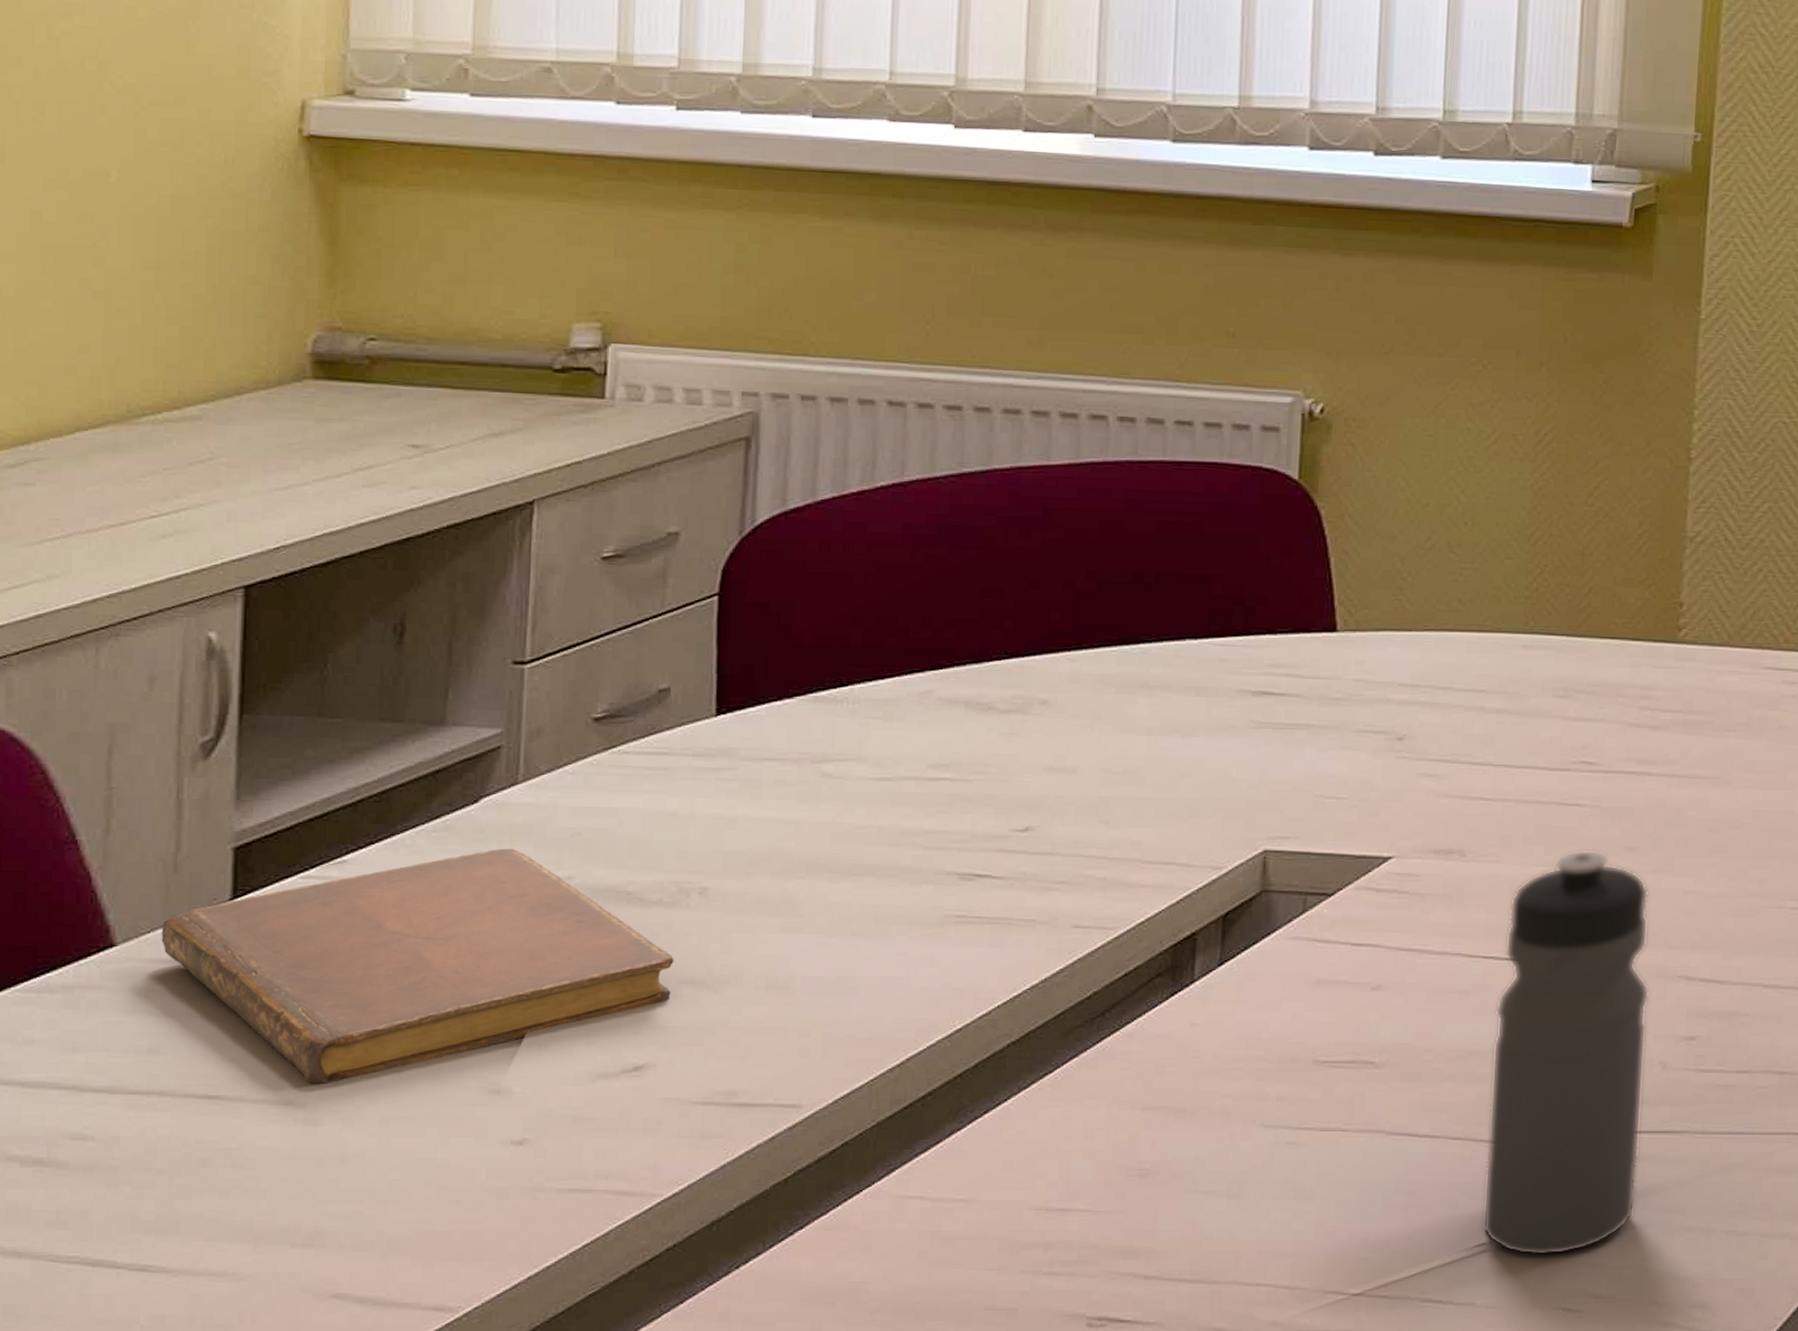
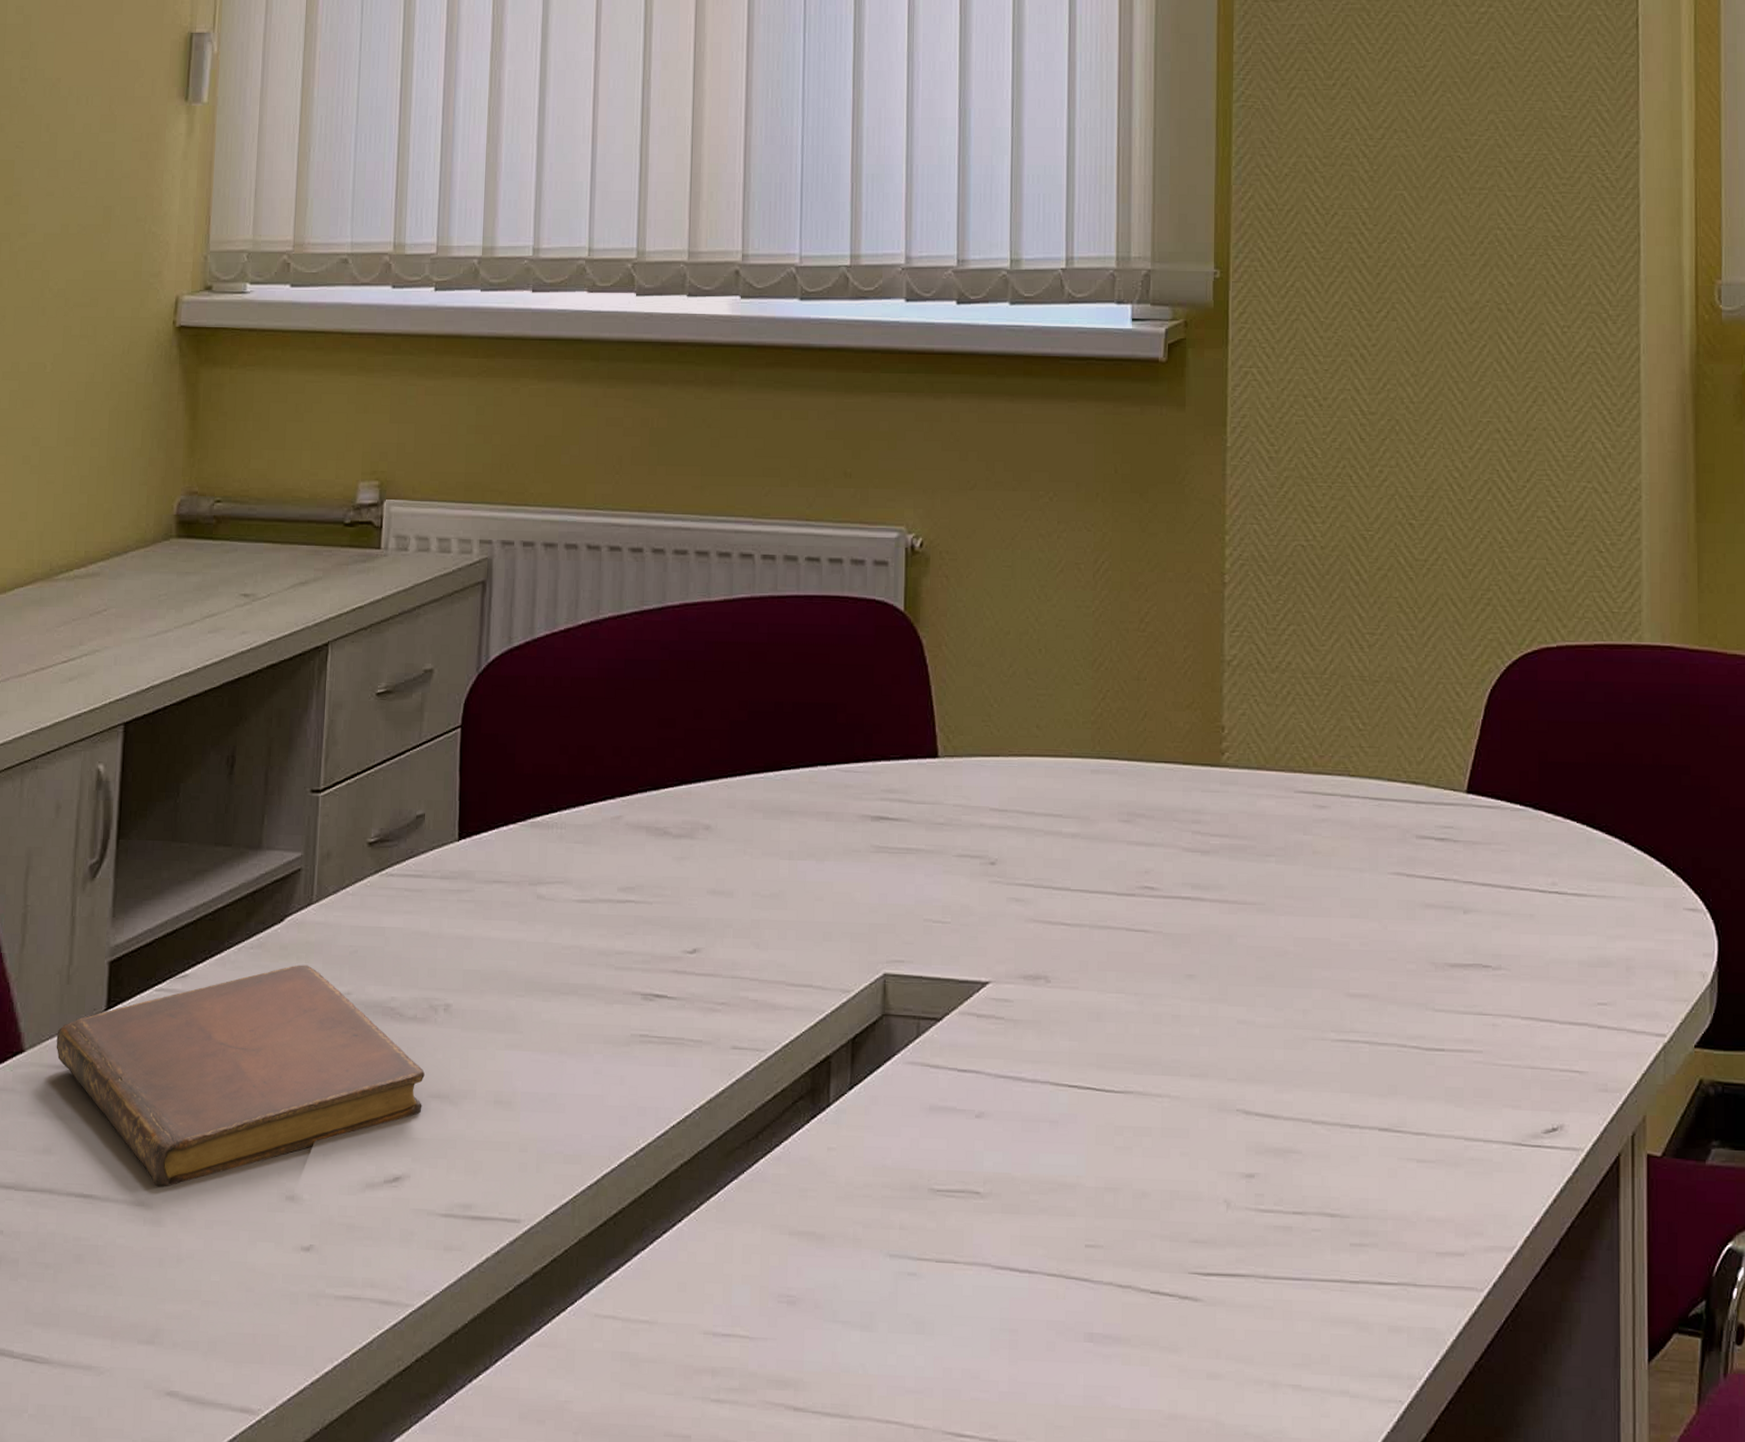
water bottle: present [1482,850,1650,1256] -> none [1076,977,1213,1404]

